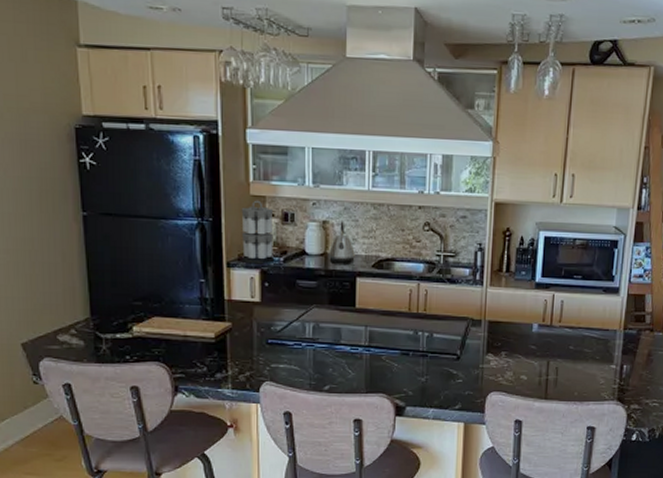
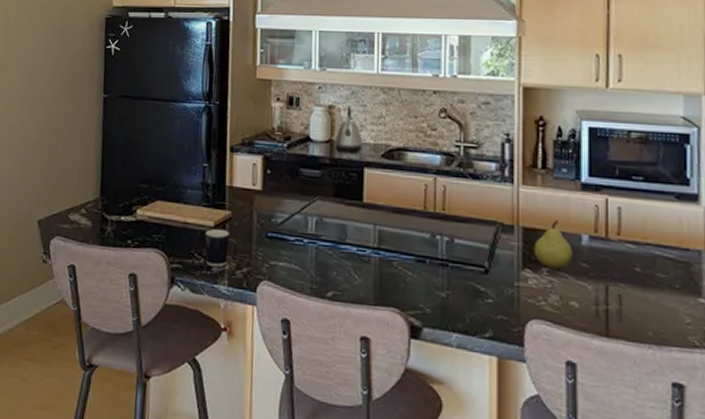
mug: none [205,339,239,374] -> present [204,228,238,268]
spice rack: present [241,200,275,264] -> none [246,83,279,150]
fruit: none [495,314,525,353] -> present [533,220,573,270]

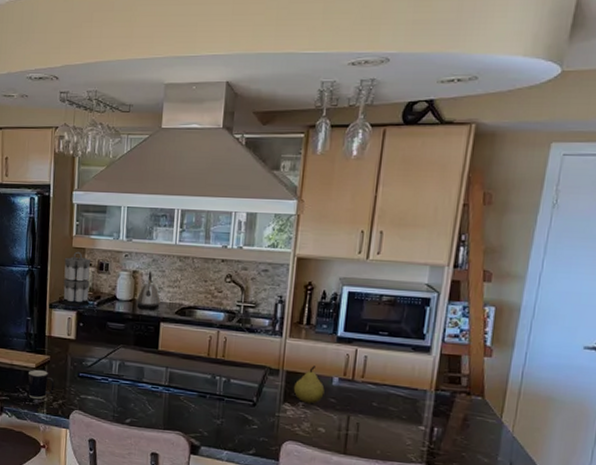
spice rack: none [246,83,279,150] -> present [62,251,91,307]

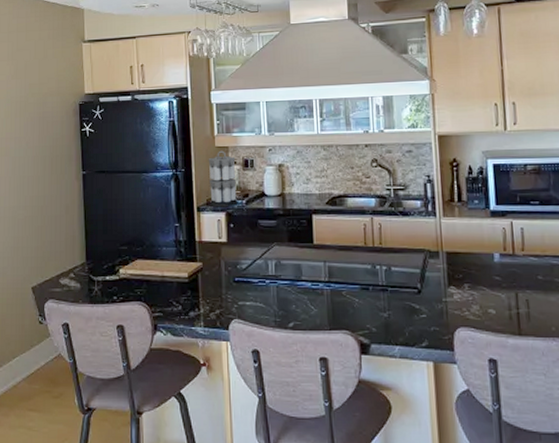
mug: present [27,369,55,400] -> none [180,278,210,312]
kettle: present [136,271,161,311] -> none [285,163,310,204]
fruit: present [293,366,325,404] -> none [456,244,488,285]

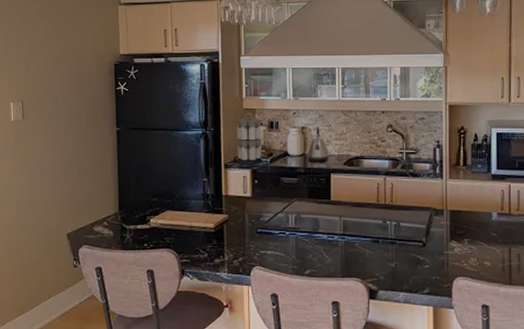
kettle: none [285,163,310,204] -> present [306,126,329,164]

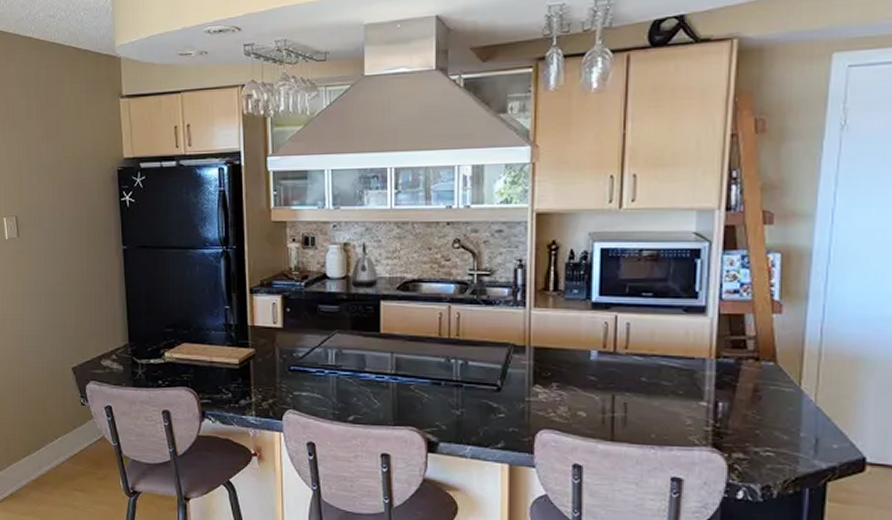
spice rack: present [236,112,263,165] -> none [263,225,296,290]

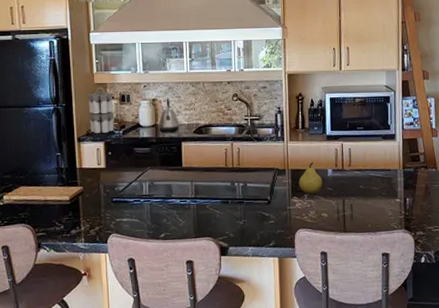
spice rack: none [263,225,296,290] -> present [87,87,116,138]
fruit: none [544,339,582,384] -> present [298,162,323,195]

